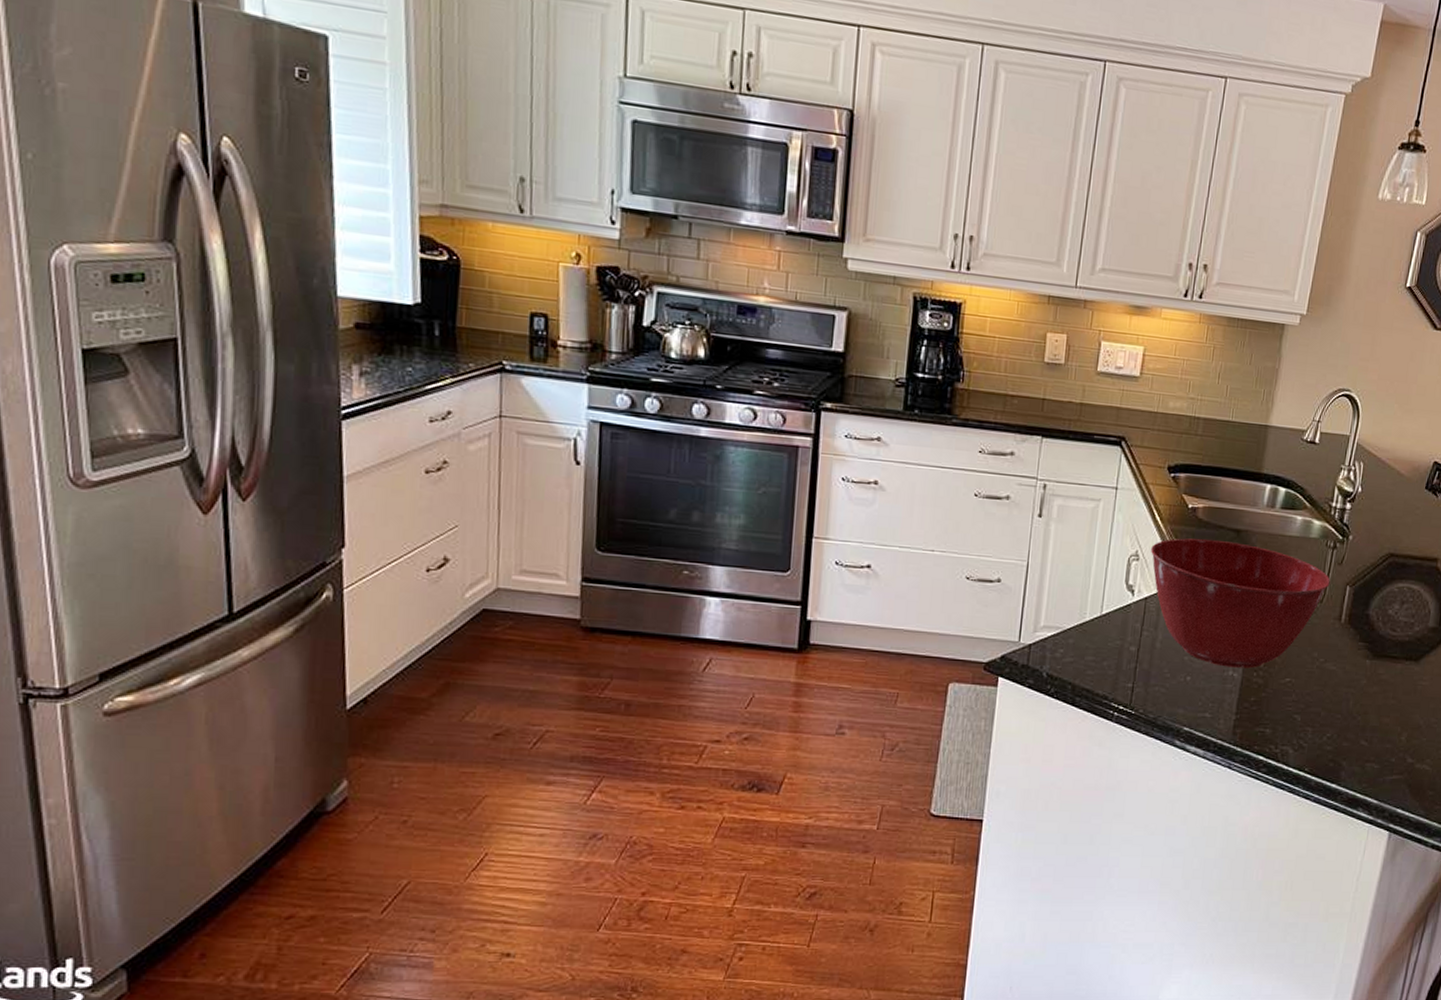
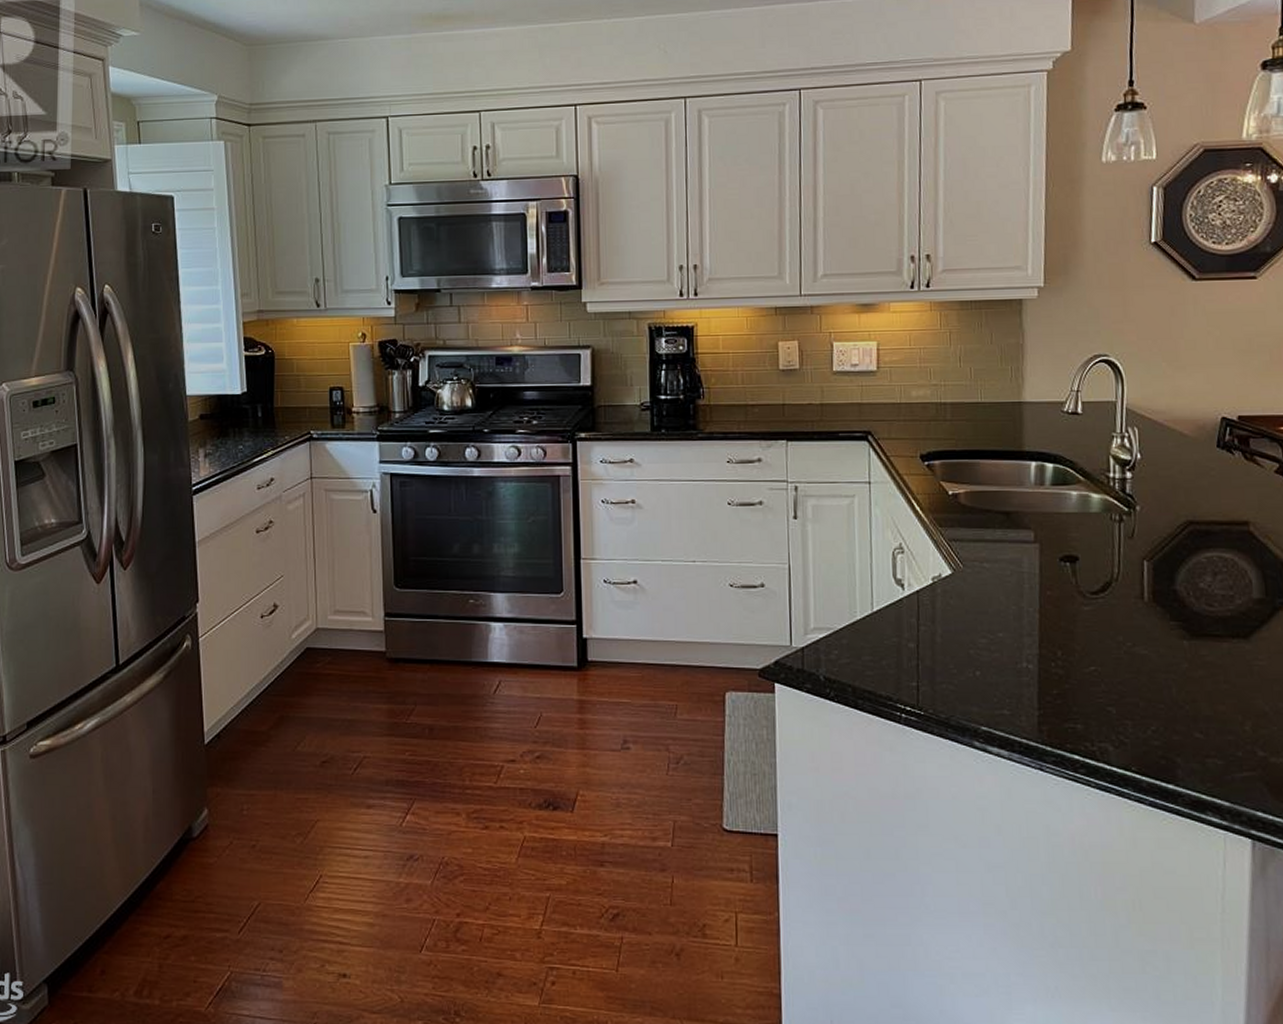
mixing bowl: present [1151,538,1331,668] -> none [915,524,1123,659]

